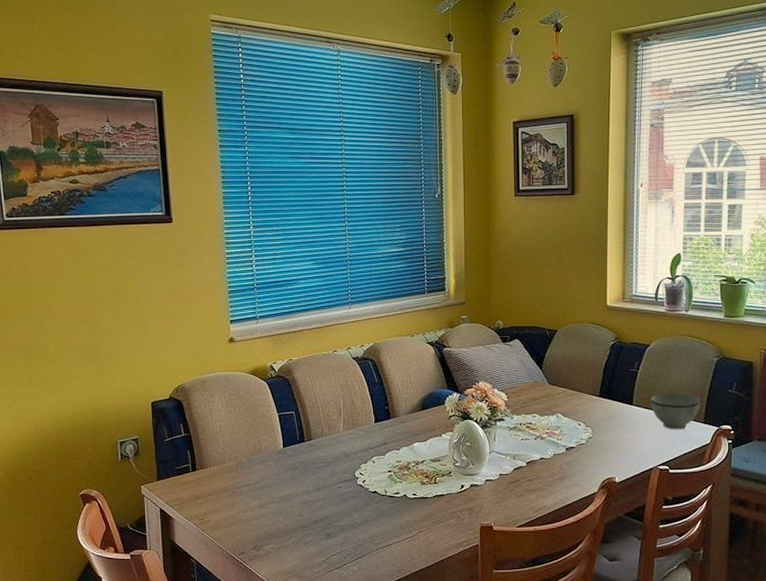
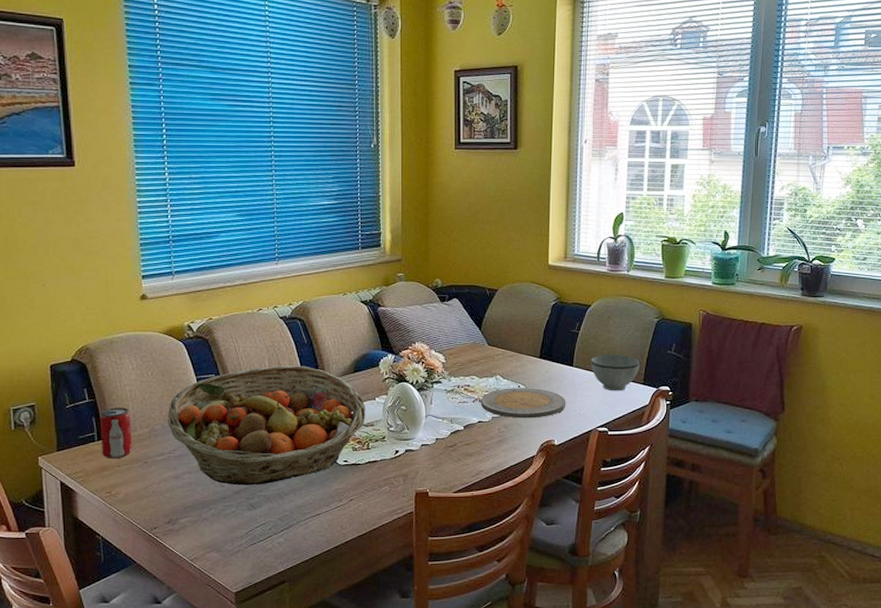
beverage can: none [193,441,222,489] -> present [99,407,132,459]
fruit basket: none [253,404,433,516] -> present [168,366,366,486]
plate: none [543,426,626,456] -> present [481,388,566,419]

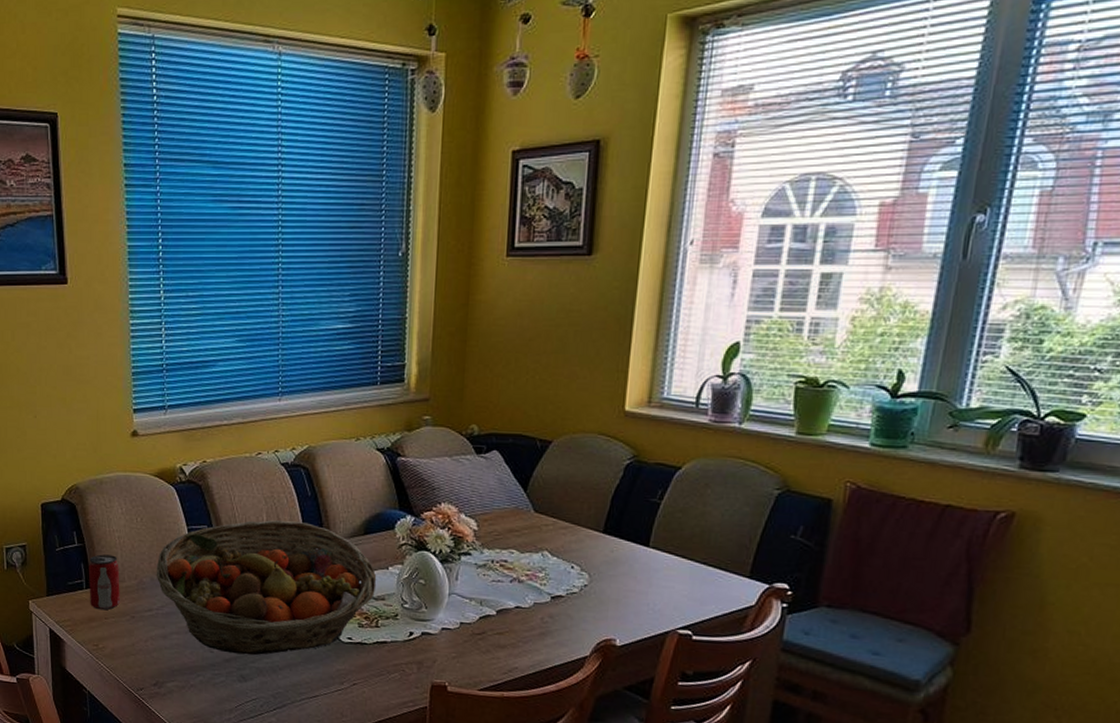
plate: present [481,388,566,419] -> none [521,568,636,610]
bowl: present [590,354,640,392] -> none [674,534,747,585]

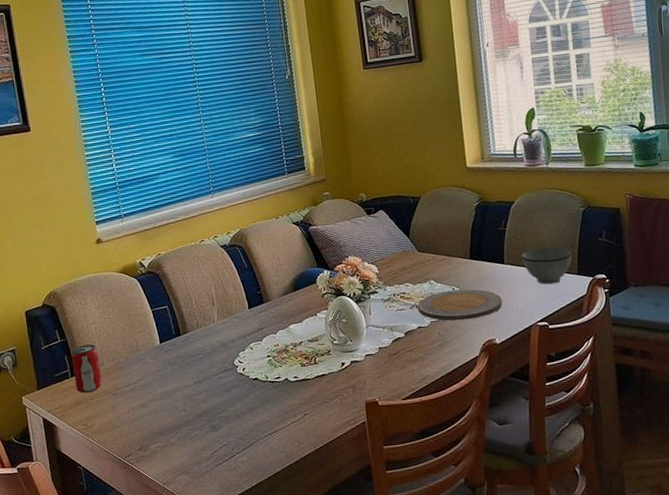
fruit basket: present [157,520,377,656] -> none [130,289,310,409]
plate: none [521,568,636,610] -> present [418,289,503,321]
bowl: none [674,534,747,585] -> present [521,247,572,285]

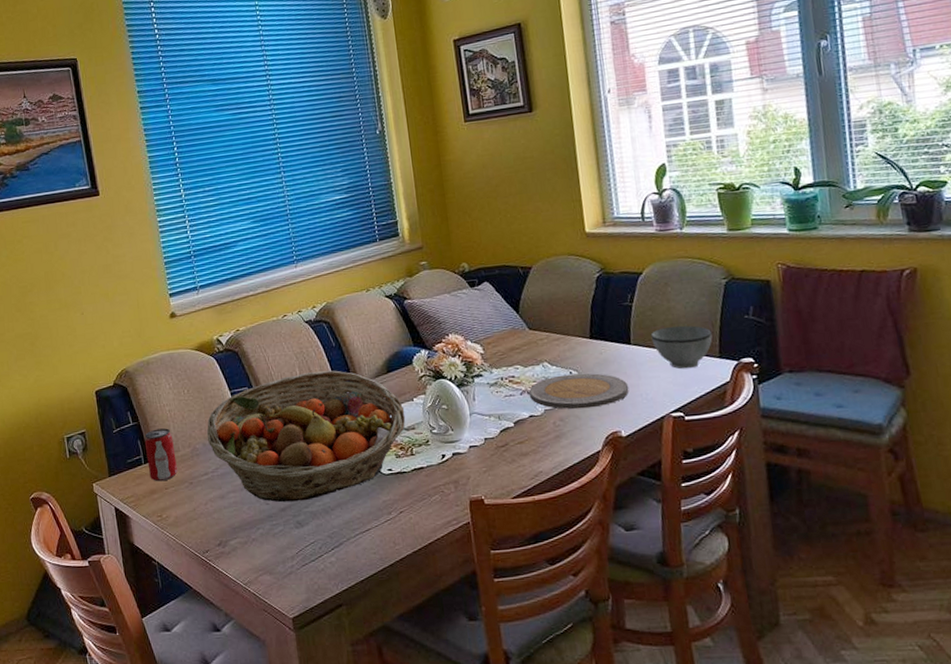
fruit basket: none [130,289,310,409] -> present [207,370,406,503]

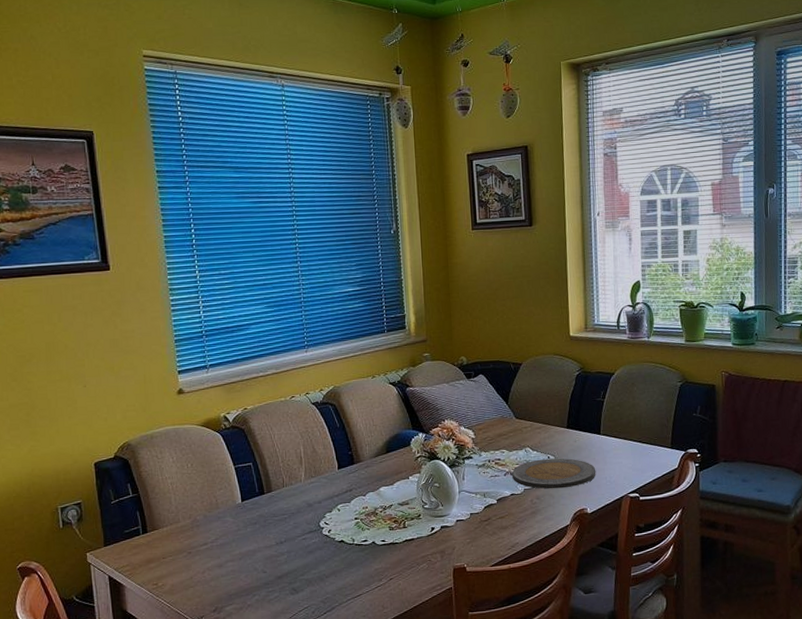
beverage can: present [144,428,177,482] -> none [143,500,176,552]
fruit basket: present [207,370,406,503] -> none [209,449,401,571]
bowl: present [650,325,713,369] -> none [617,420,667,457]

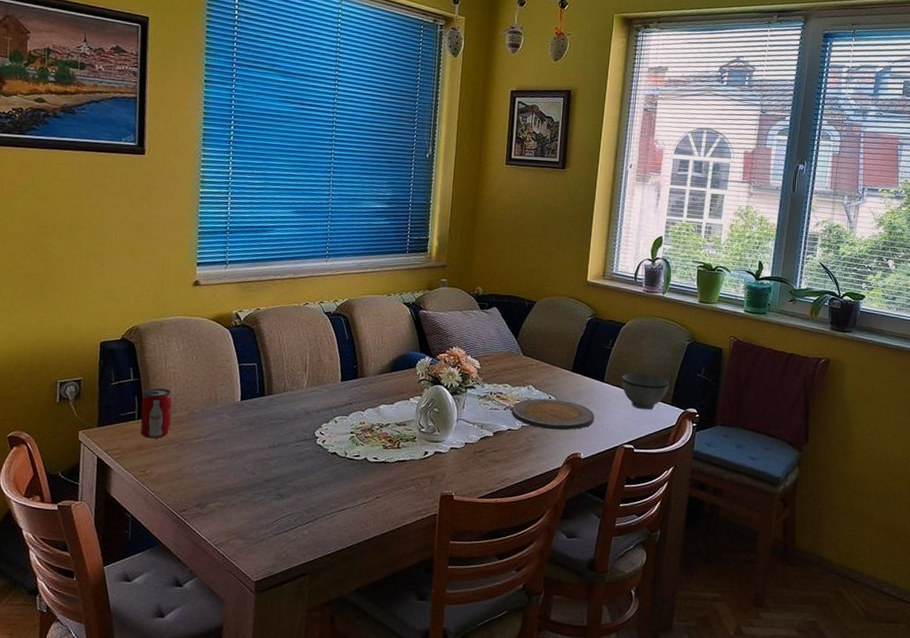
beverage can: none [143,500,176,552] -> present [140,388,172,439]
bowl: none [617,420,667,457] -> present [621,372,669,410]

